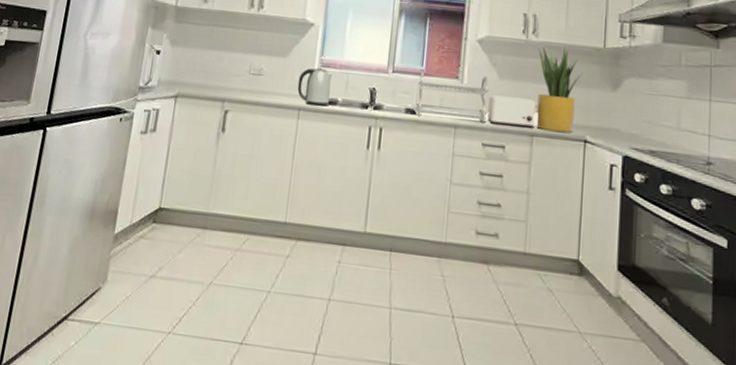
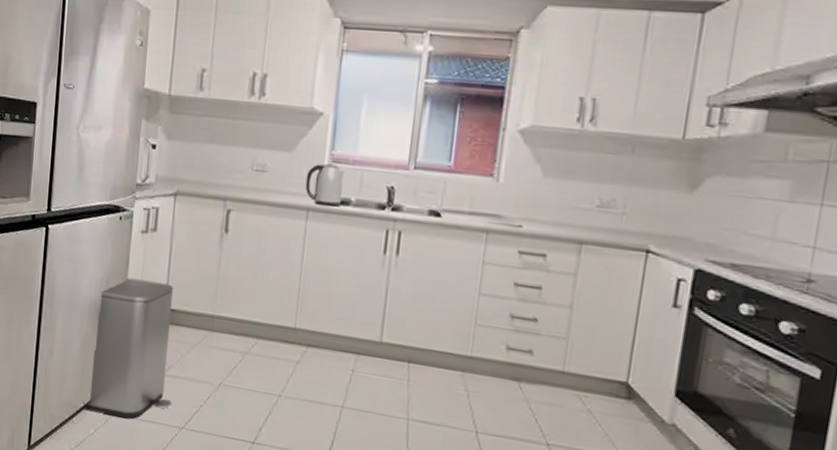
pedal bin: none [65,178,169,327] -> present [83,277,173,419]
dish rack: present [415,69,489,123] -> none [441,165,530,228]
toaster: present [488,95,537,128] -> none [527,196,590,235]
planter: present [536,46,582,133] -> none [587,137,651,241]

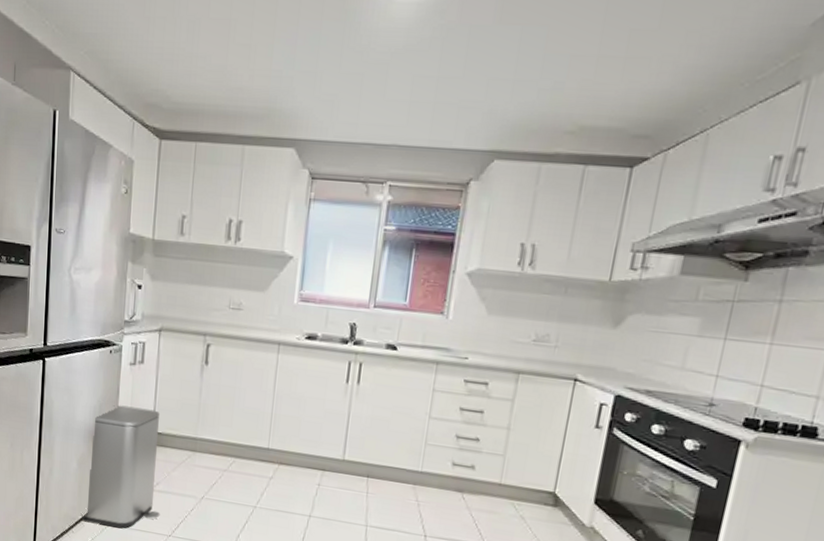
kettle: present [305,163,345,207] -> none [277,302,313,341]

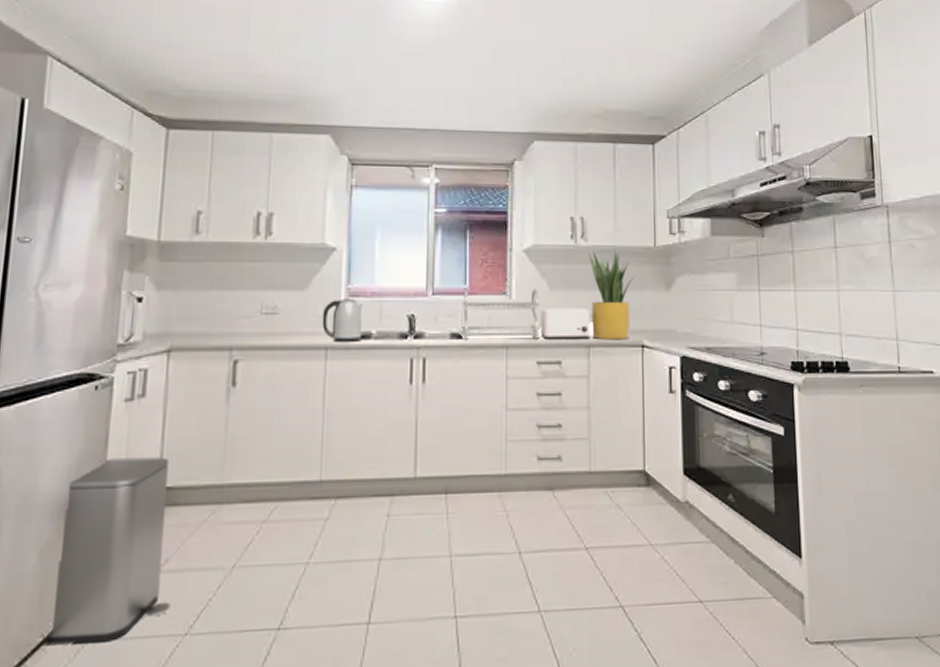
kettle: none [277,302,313,341] -> present [322,298,363,342]
dish rack: none [397,304,476,359] -> present [461,288,539,341]
toaster: none [472,331,527,365] -> present [541,308,592,341]
planter: none [524,279,581,371] -> present [588,248,635,340]

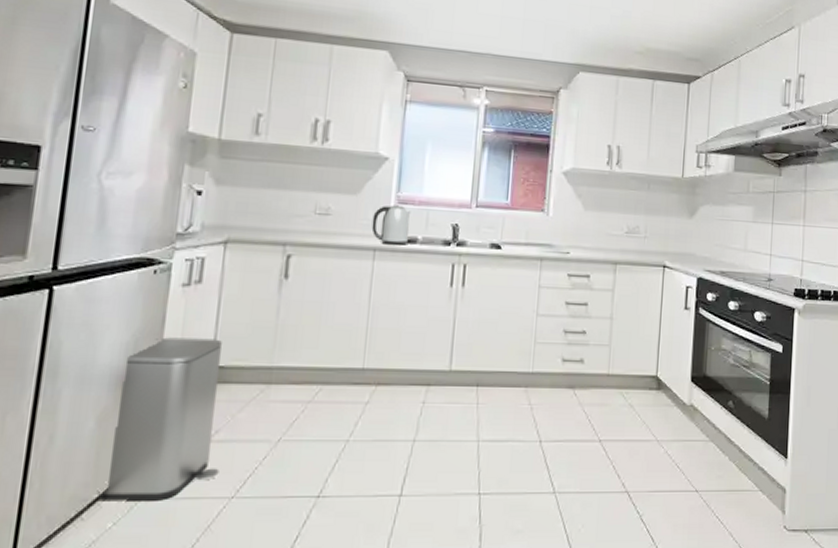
dish rack: present [461,288,539,341] -> none [501,203,574,254]
toaster: present [541,308,592,341] -> none [573,226,620,257]
planter: present [588,248,635,340] -> none [619,177,662,260]

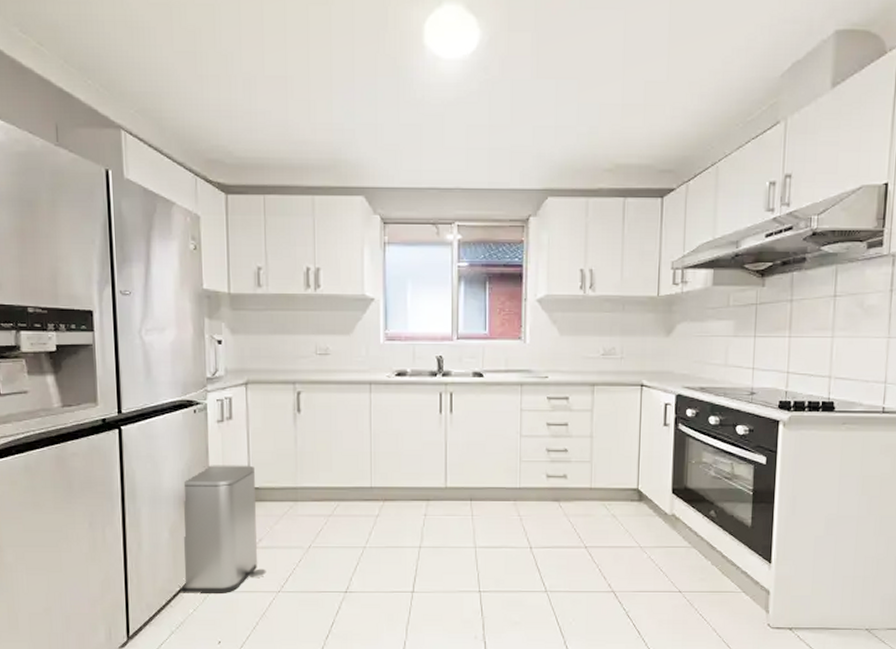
kettle: present [371,205,411,245] -> none [366,342,399,378]

